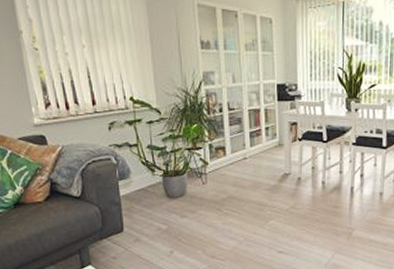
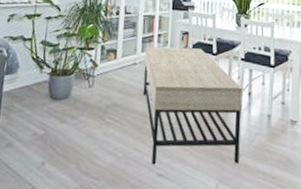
coffee table: none [253,137,355,245] -> present [143,46,243,165]

